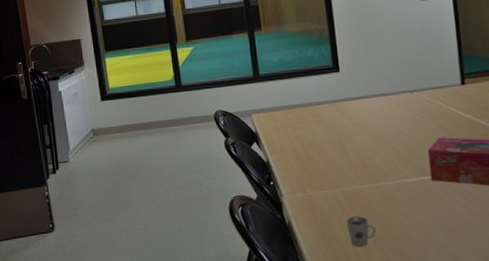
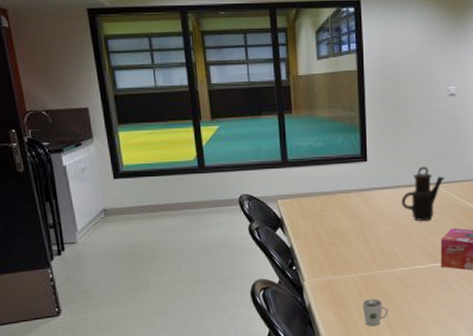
teapot: none [379,73,426,131] -> present [401,166,445,221]

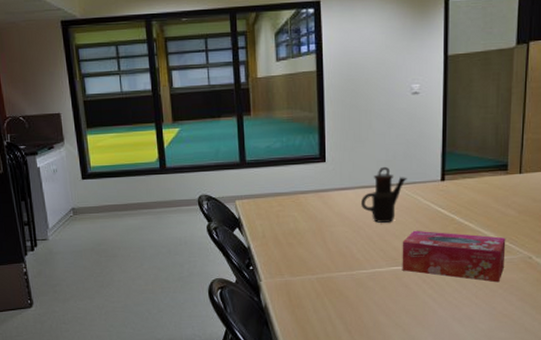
cup: present [362,299,388,327] -> none [319,301,346,329]

